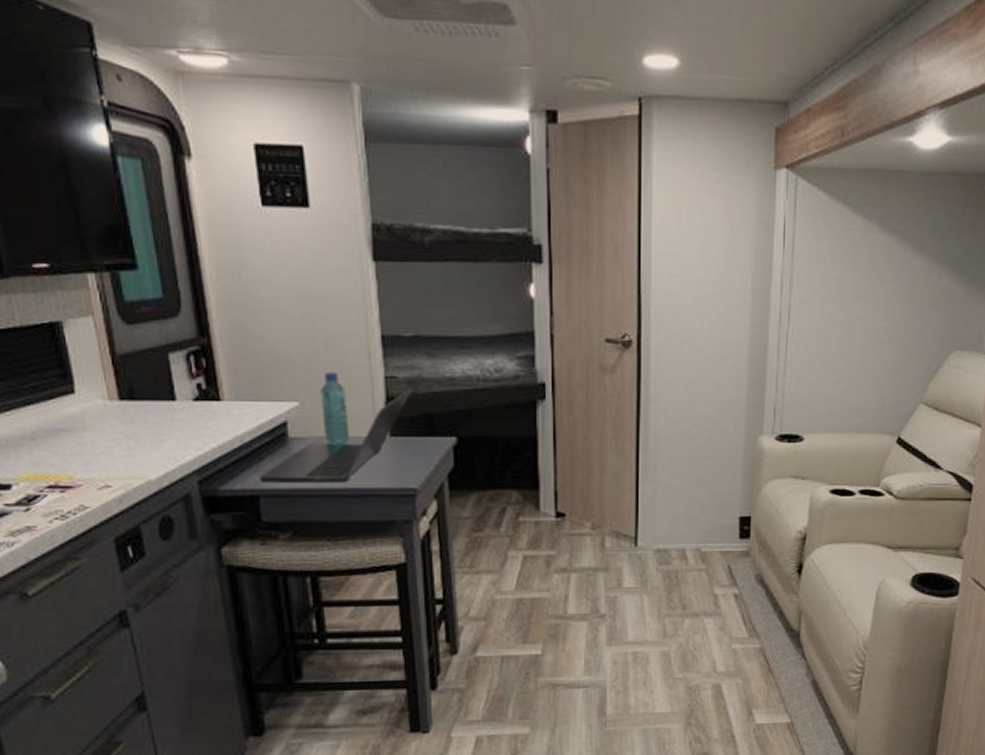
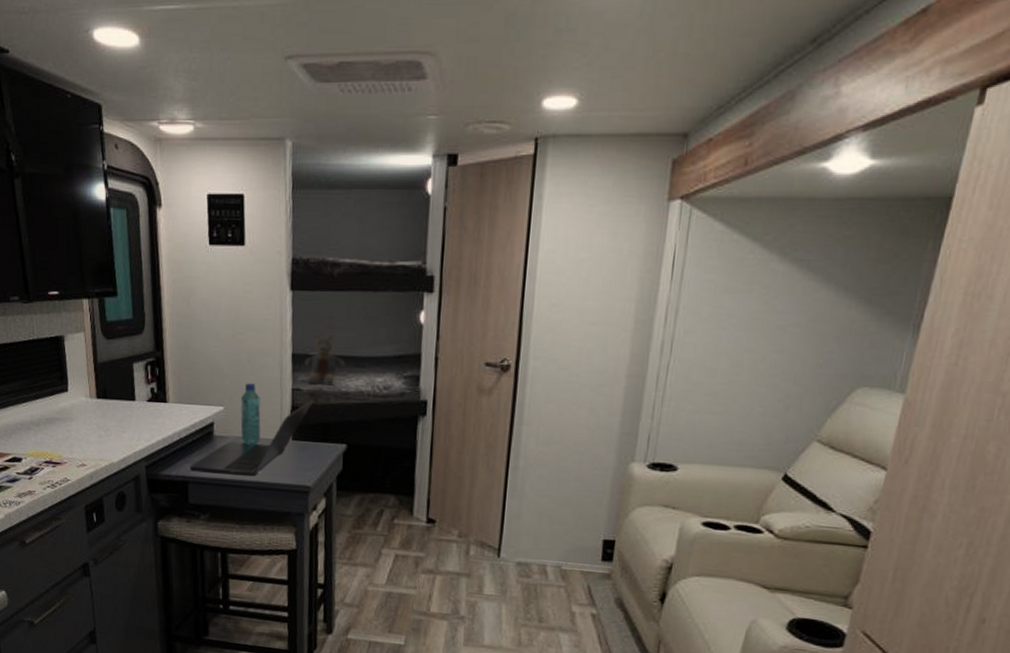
stuffed animal: none [398,309,448,371] -> present [304,331,346,386]

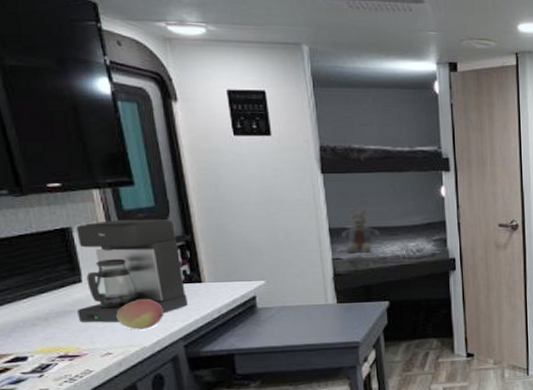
coffee maker: none [62,330,152,436] -> present [76,219,188,323]
fruit: none [92,413,132,445] -> present [116,298,165,330]
laptop: present [190,398,314,476] -> none [234,265,355,344]
water bottle: present [240,383,261,444] -> none [282,257,305,312]

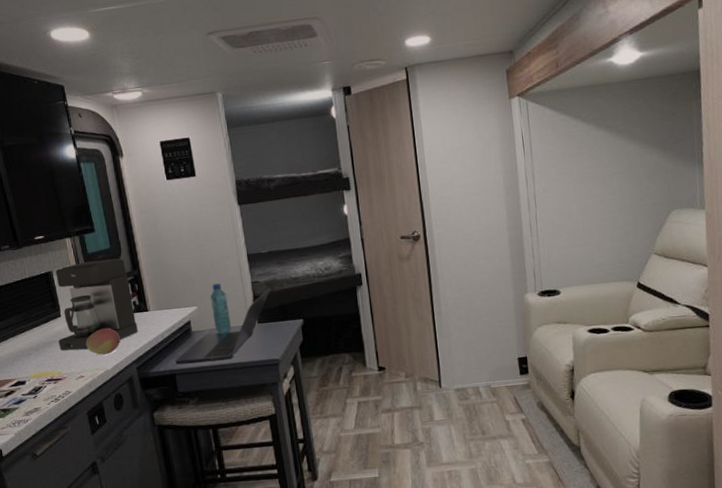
laptop: none [234,265,355,344] -> present [175,287,271,365]
water bottle: none [282,257,305,312] -> present [210,283,231,334]
stuffed animal: present [342,207,380,253] -> none [258,232,292,276]

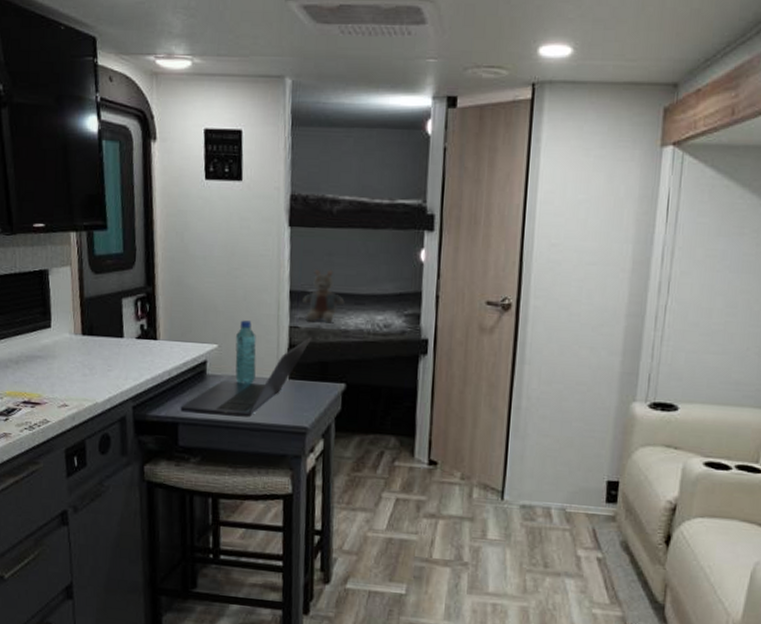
coffee maker: present [55,258,138,351] -> none [43,264,142,374]
fruit: present [86,327,121,355] -> none [76,351,119,384]
stuffed animal: none [258,232,292,276] -> present [303,268,345,323]

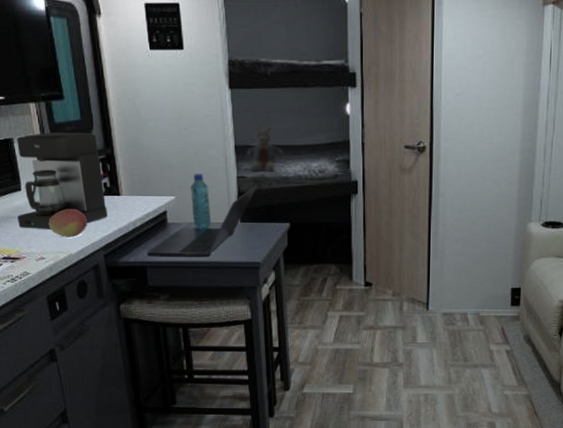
coffee maker: none [43,264,142,374] -> present [17,132,108,230]
fruit: none [76,351,119,384] -> present [48,208,88,238]

